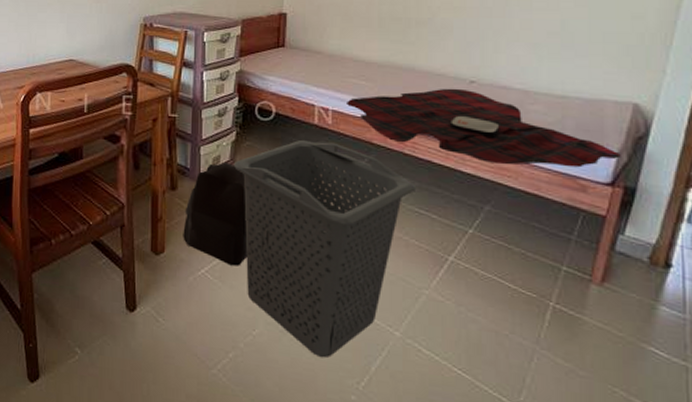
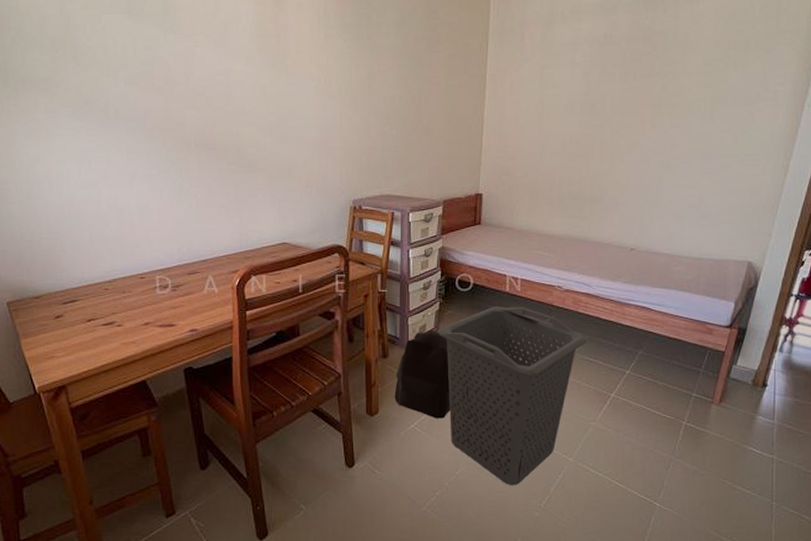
blanket: present [347,88,621,168] -> none [533,255,737,317]

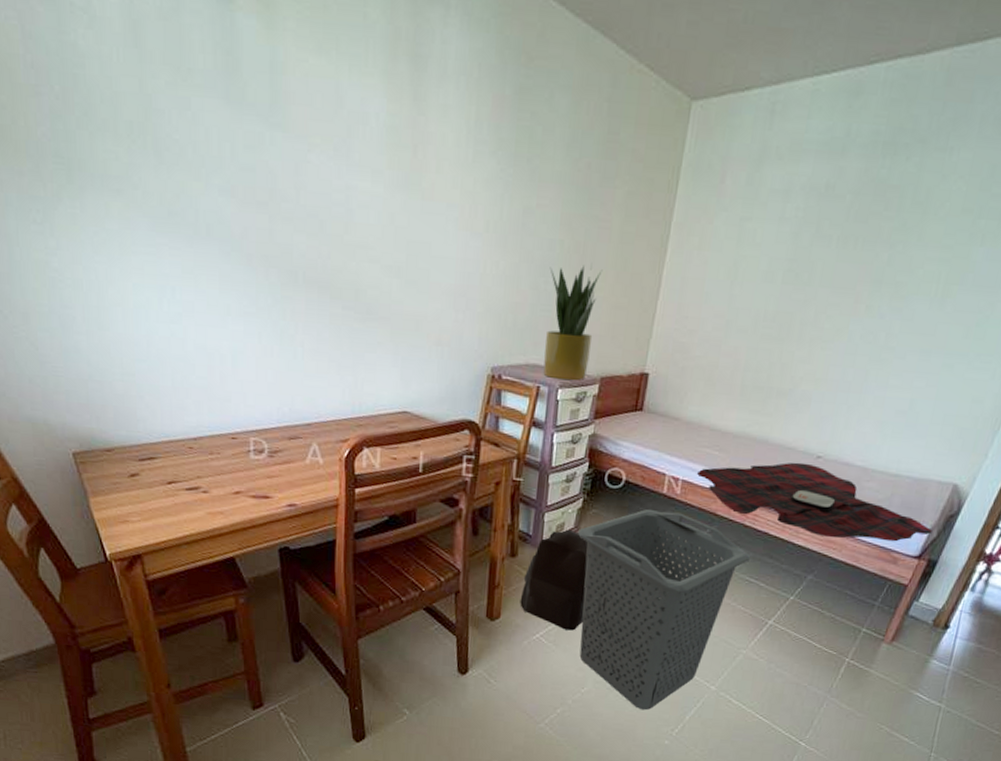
planter: none [393,113,436,206] -> present [543,265,603,381]
blanket: none [533,255,737,317] -> present [697,462,933,542]

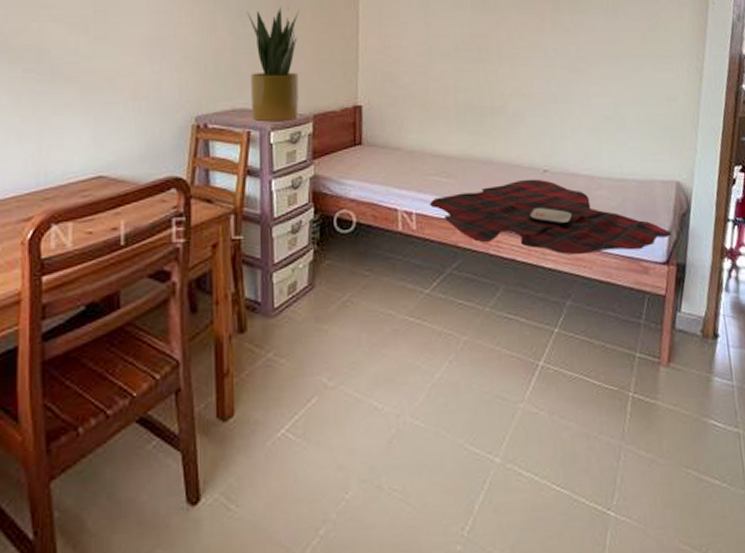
backpack: present [520,529,589,631] -> none [256,288,335,417]
laundry basket: present [577,508,751,710] -> none [312,250,504,509]

